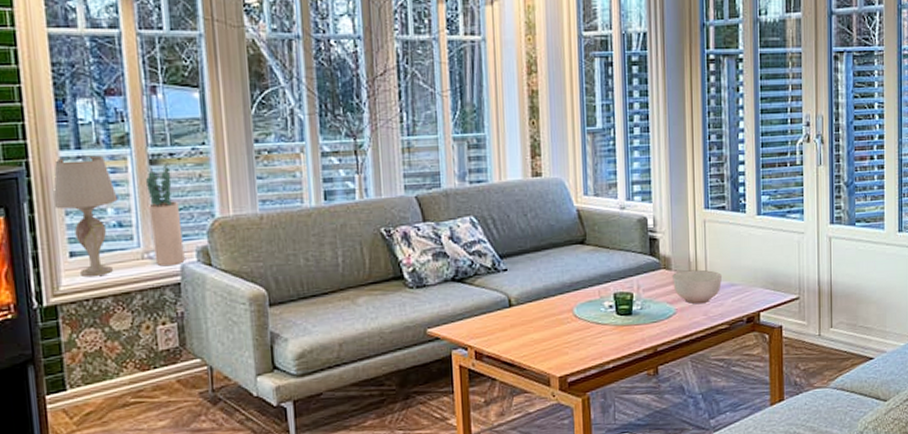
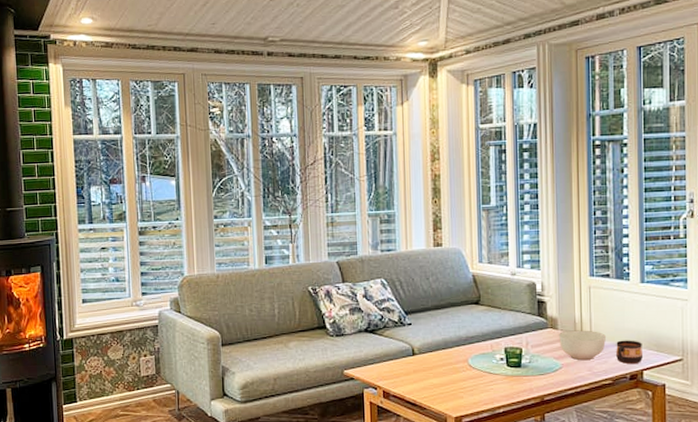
table lamp: present [52,155,118,278] -> none [72,228,116,319]
vase: present [146,162,185,267] -> none [136,233,162,312]
cup: none [732,278,759,305] -> present [616,340,642,364]

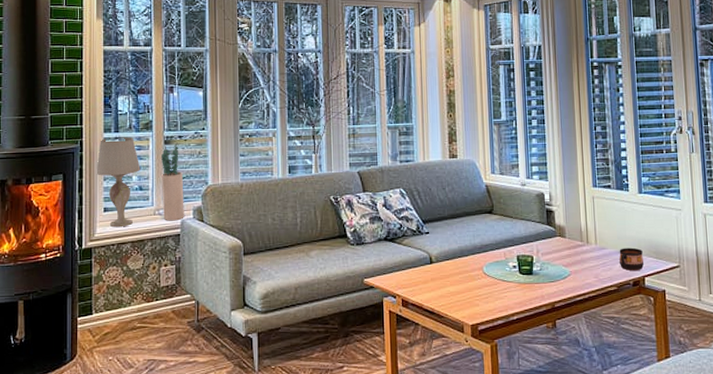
table lamp: none [72,228,116,319] -> present [96,137,141,228]
vase: none [136,233,162,312] -> present [162,142,184,221]
bowl: present [558,330,606,361] -> none [566,238,610,268]

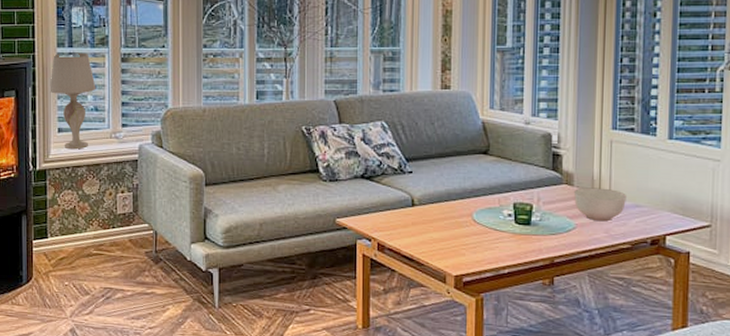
vase: present [162,142,184,221] -> none [118,60,142,146]
bowl: none [566,238,610,268] -> present [573,187,626,222]
cup: present [619,247,644,270] -> none [637,201,667,227]

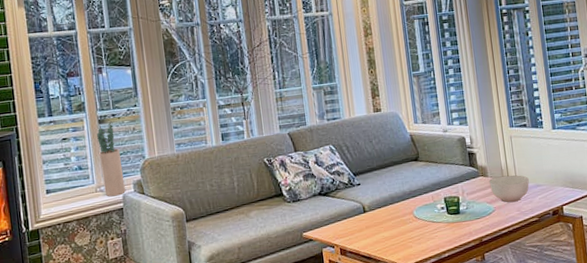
table lamp: present [50,52,96,150] -> none [34,119,78,208]
vase: none [118,60,142,146] -> present [97,120,126,197]

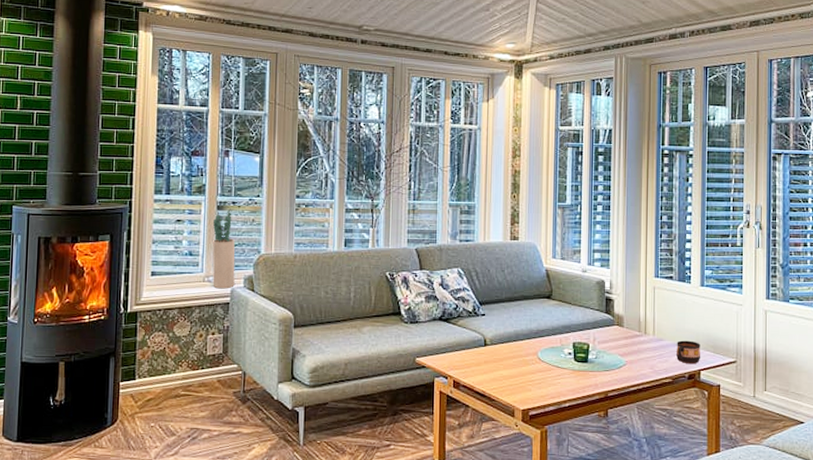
bowl: present [488,175,529,203] -> none [623,328,667,359]
cup: none [538,180,561,202] -> present [676,340,700,363]

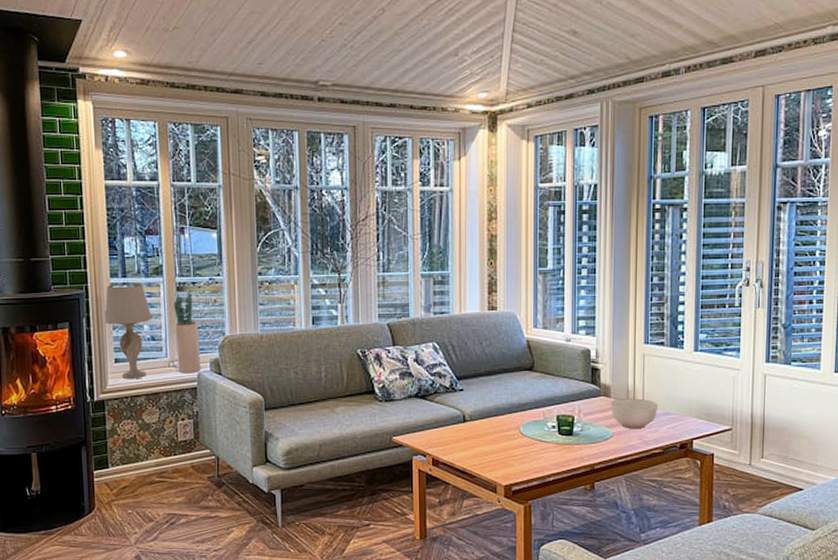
table lamp: none [145,199,191,293] -> present [104,282,152,380]
bowl: none [623,328,667,359] -> present [610,398,658,429]
cup: present [676,340,700,363] -> none [667,409,693,433]

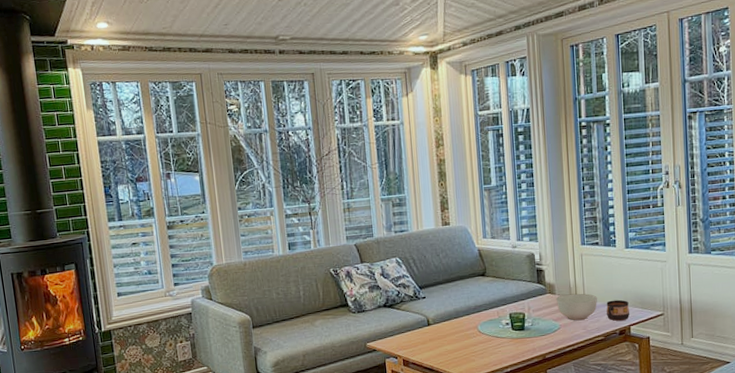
table lamp: present [104,282,152,380] -> none [105,224,148,311]
vase: present [174,289,201,374] -> none [166,227,194,302]
cup: none [667,409,693,433] -> present [606,299,629,321]

